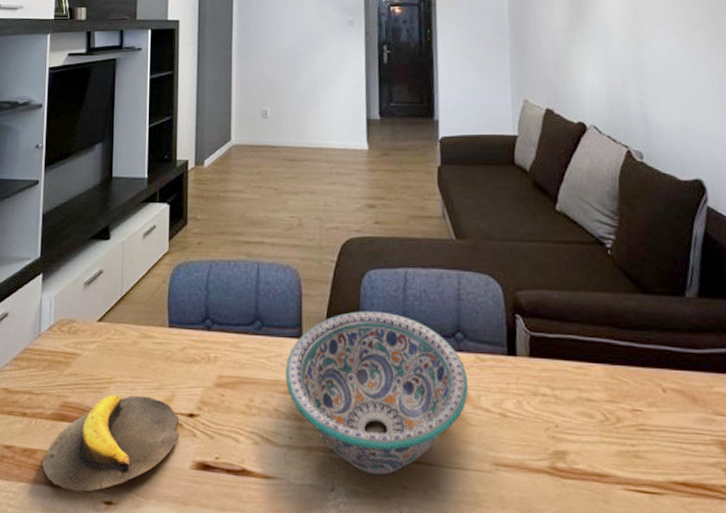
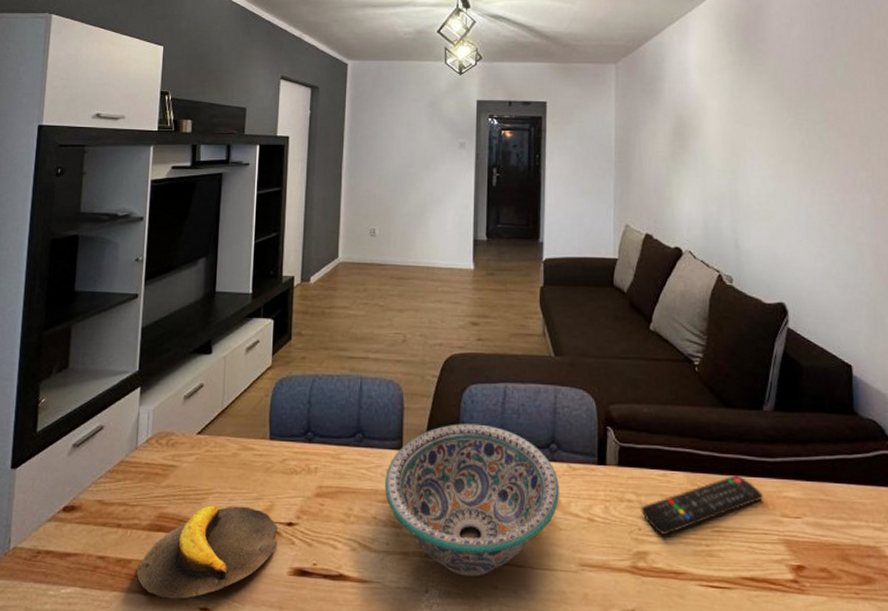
remote control: none [556,367,692,433] -> present [640,474,763,535]

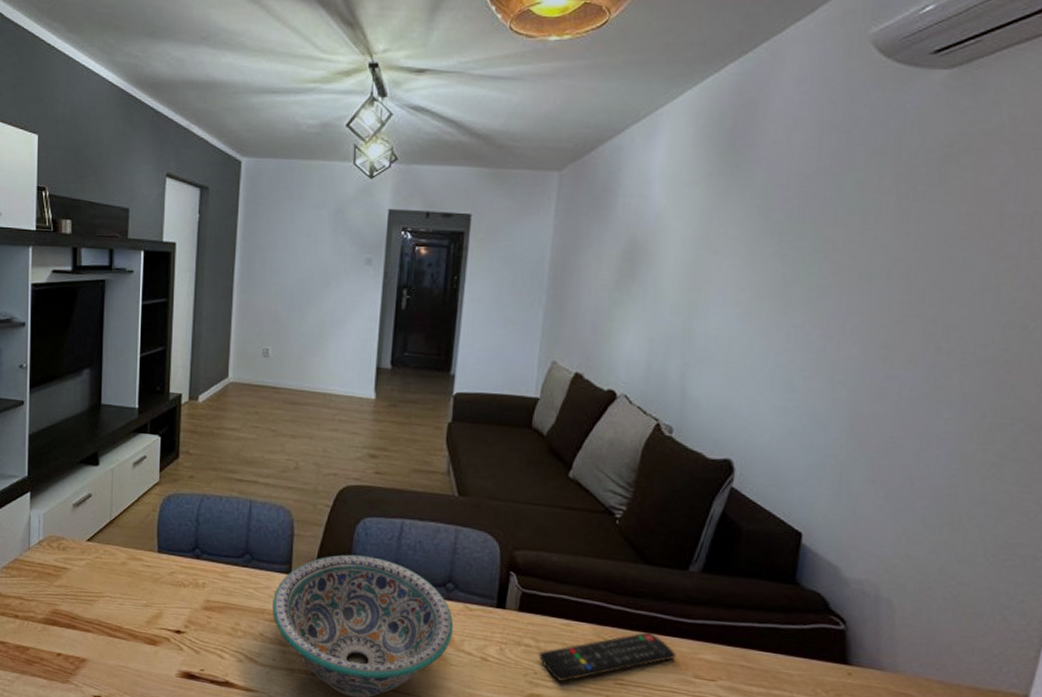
banana: present [137,505,279,599] -> none [35,607,167,686]

